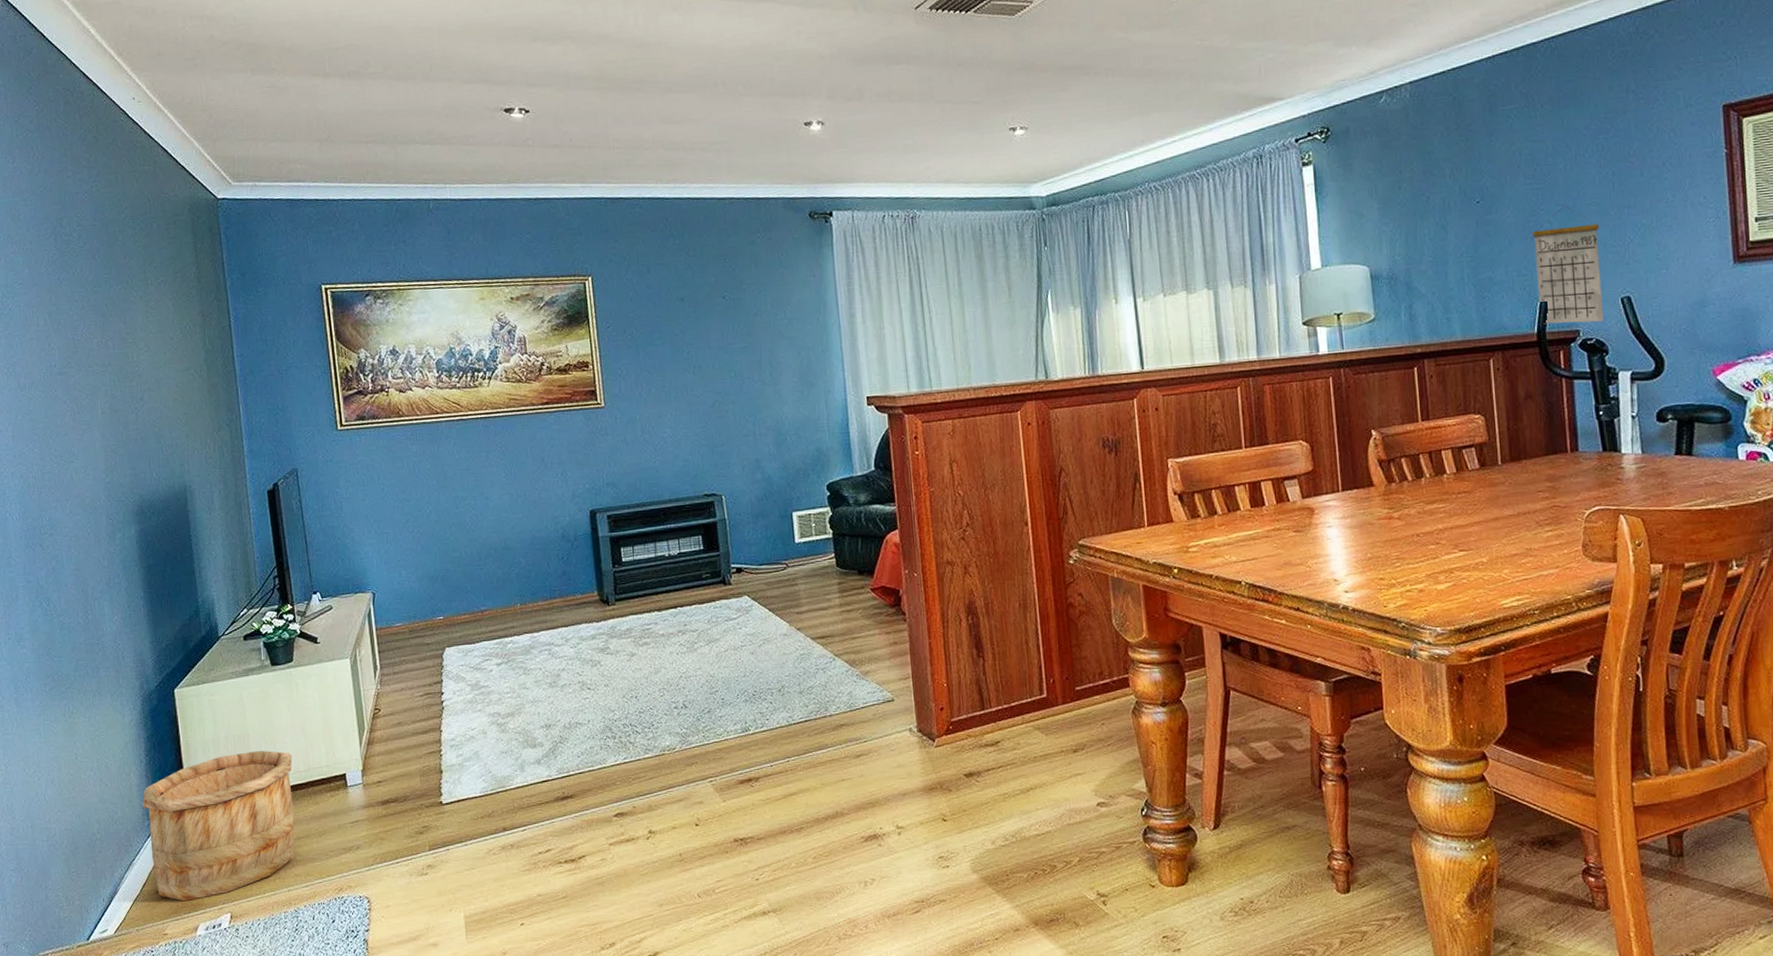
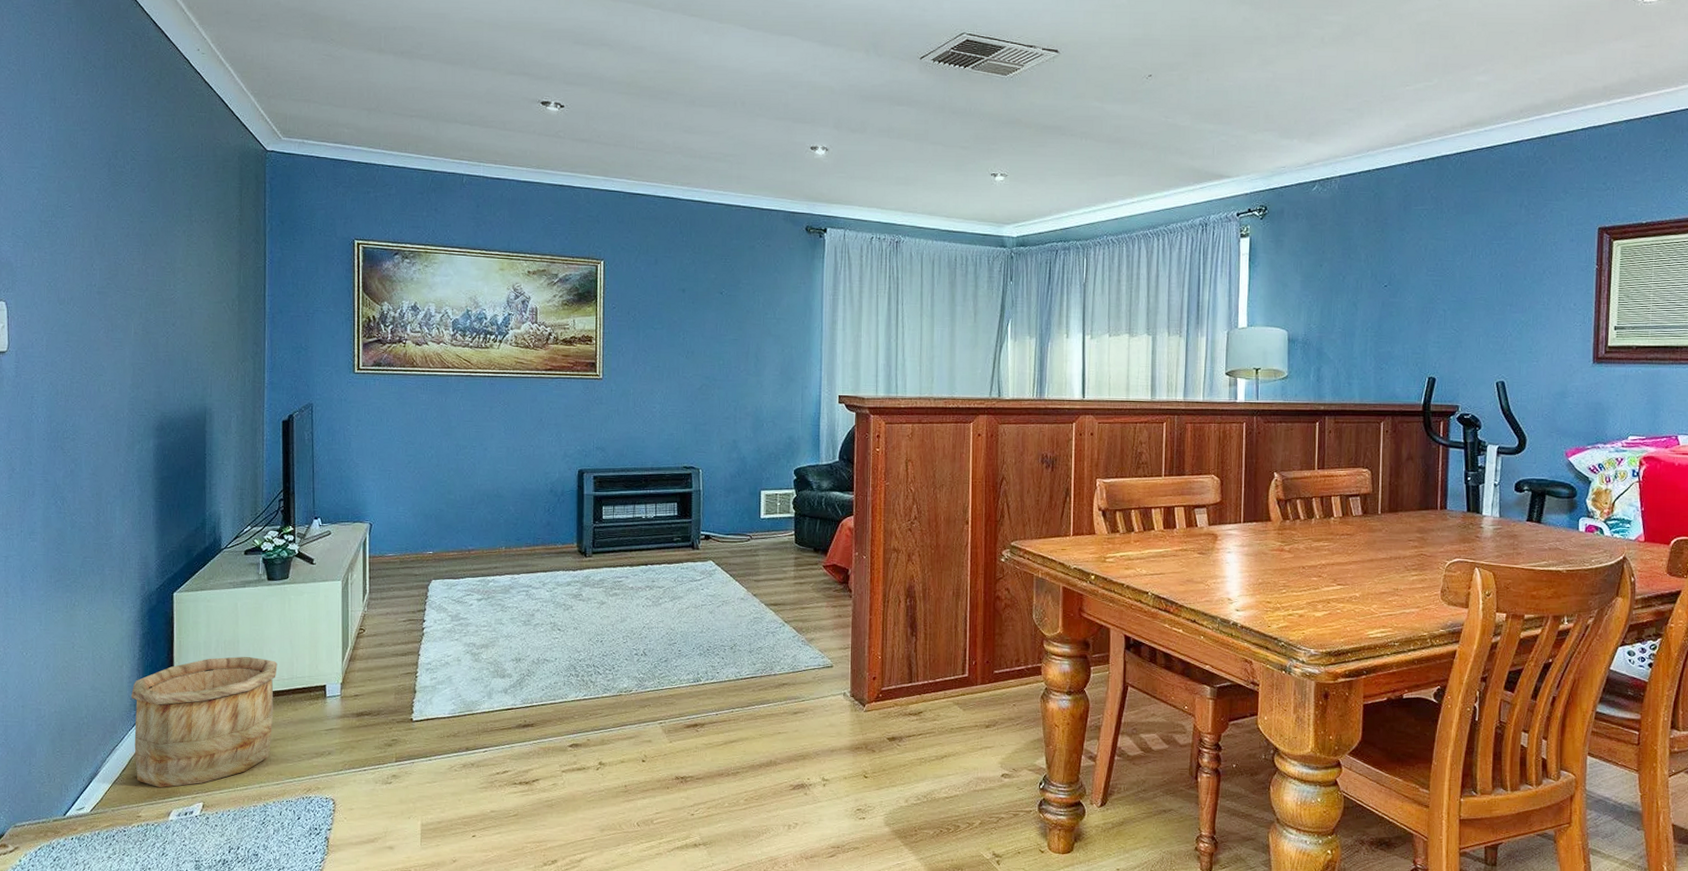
calendar: present [1533,205,1604,324] -> none [1428,297,1485,401]

